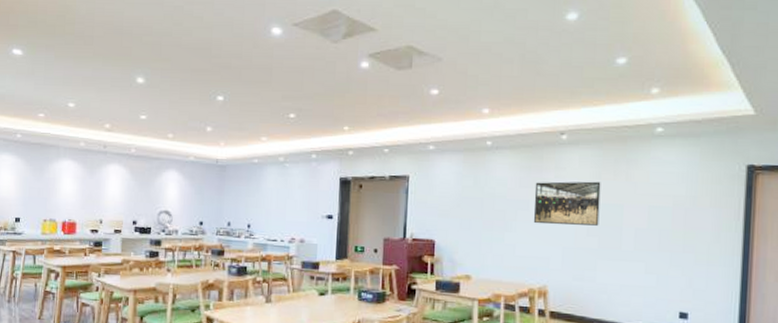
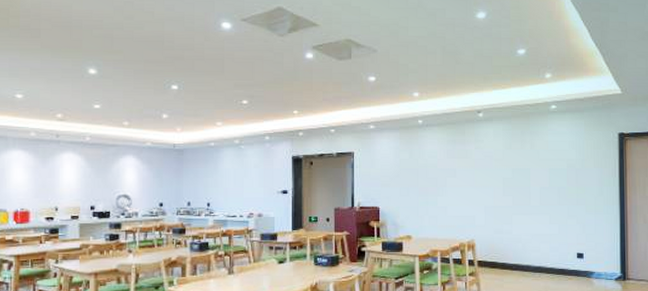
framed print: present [533,181,601,226] -> none [460,151,512,188]

